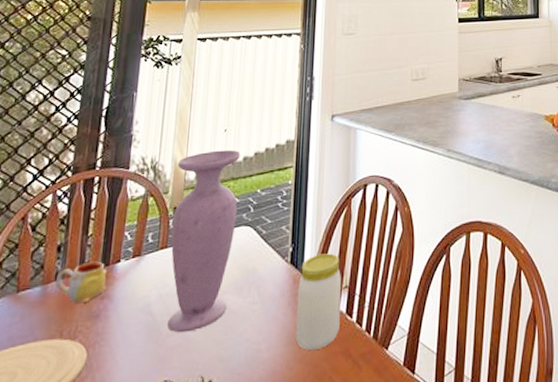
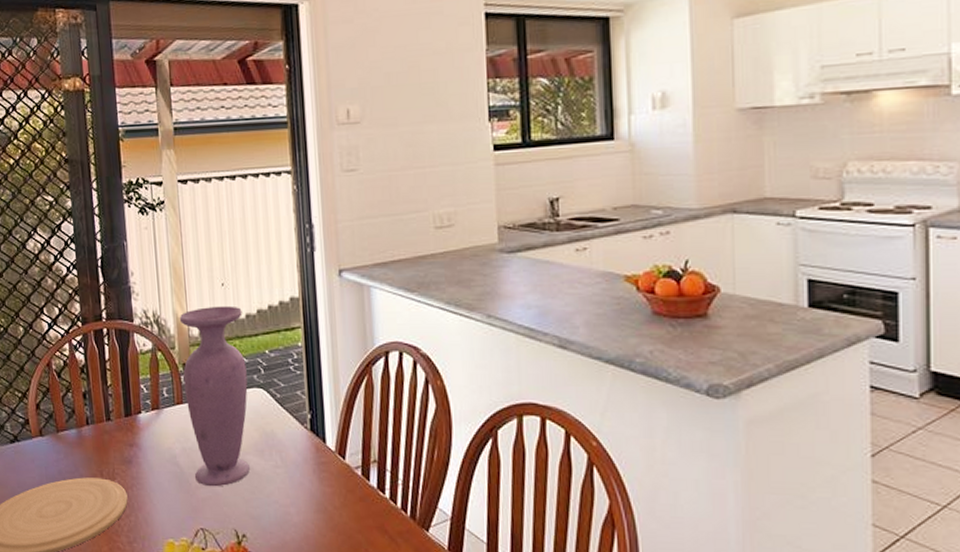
mug: present [55,261,107,303] -> none [87,410,133,447]
jar: present [295,253,341,350] -> none [321,424,372,521]

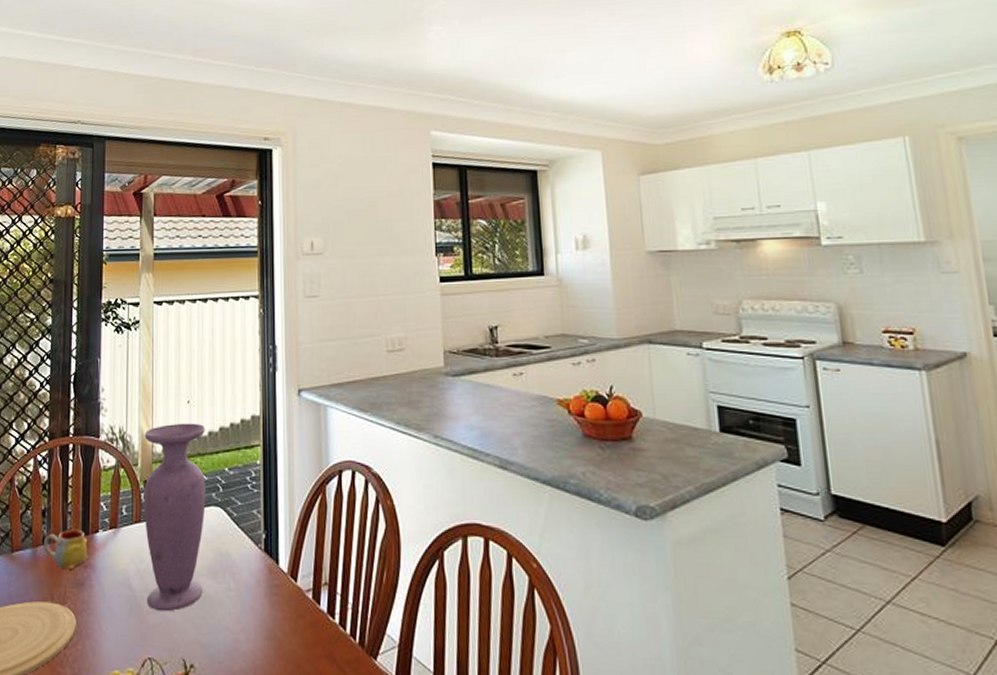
mug: none [87,410,133,447] -> present [43,529,88,569]

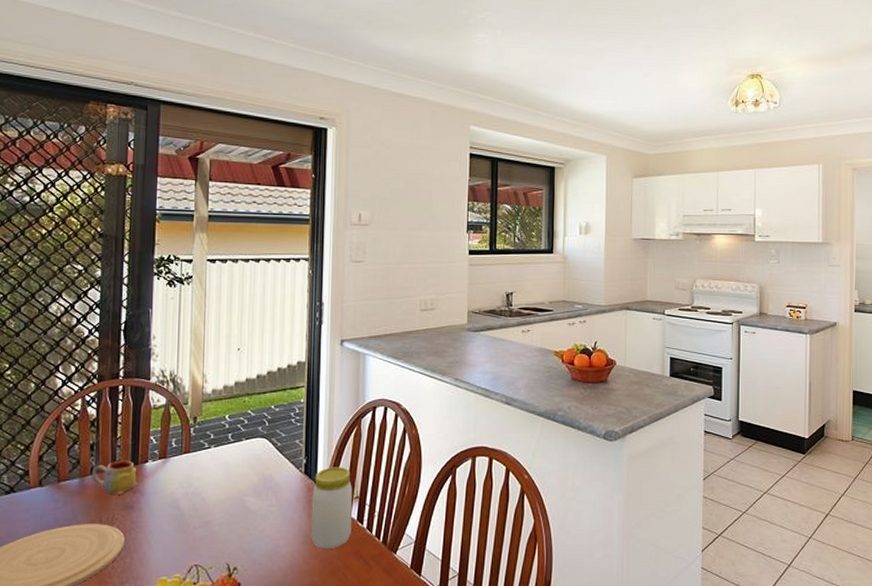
vase: present [144,423,206,612] -> none [193,367,254,526]
jar: none [274,544,321,648] -> present [311,467,352,549]

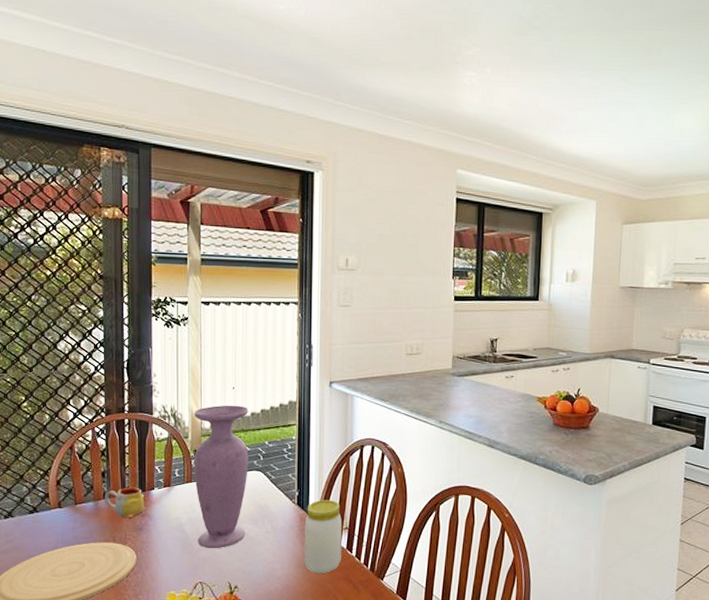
vase: none [193,367,254,526] -> present [194,405,248,549]

